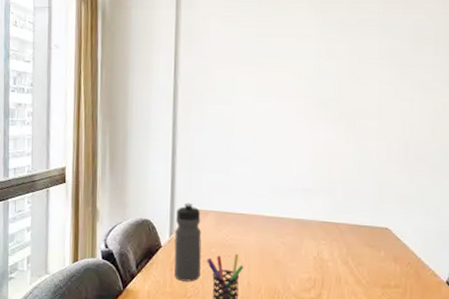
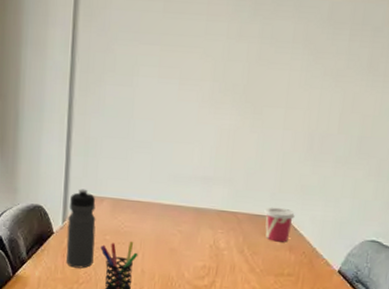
cup: none [366,217,397,253] -> present [264,207,295,242]

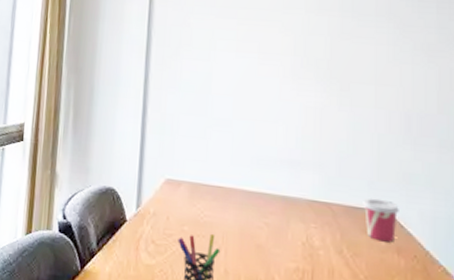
water bottle: present [65,189,96,269] -> none [139,170,173,265]

